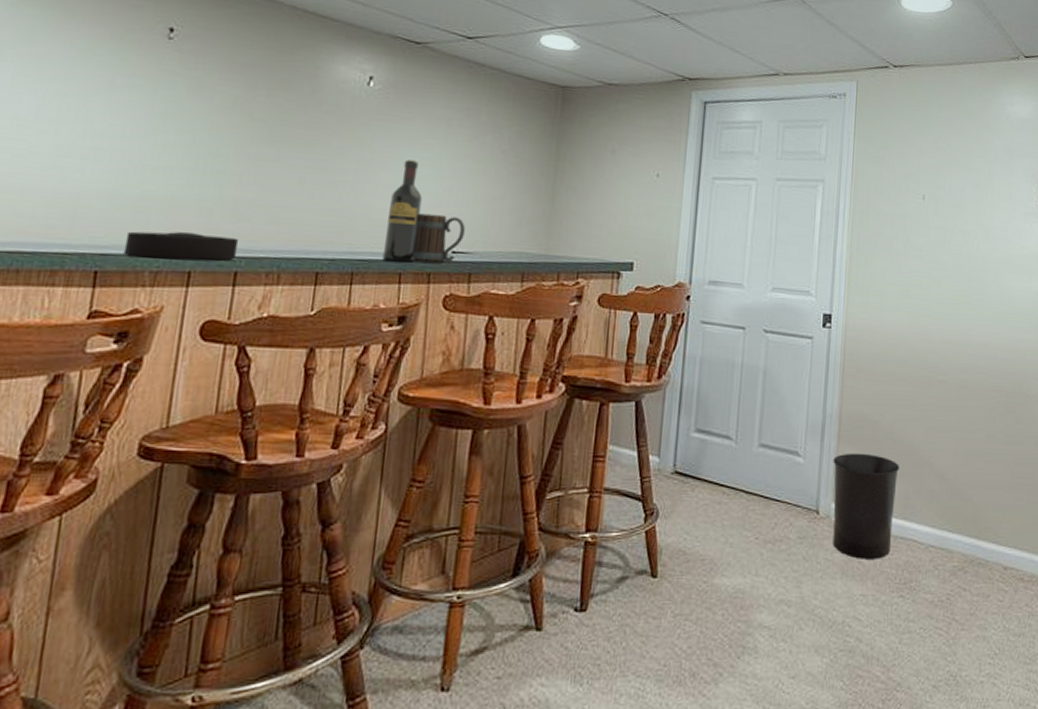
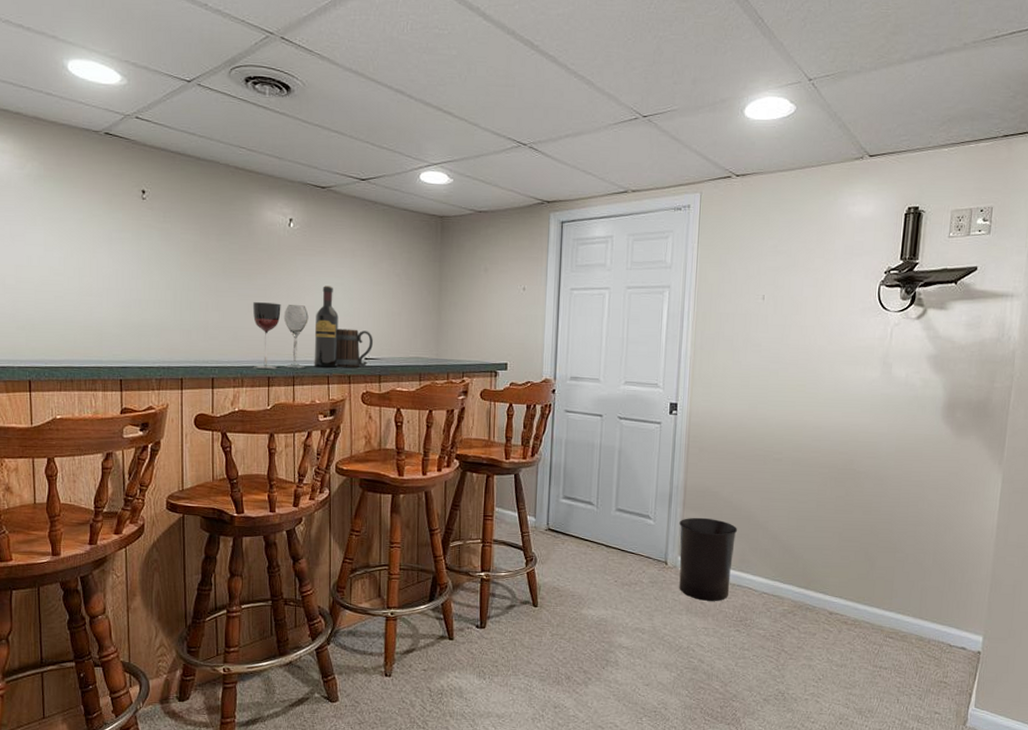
ashtray: present [123,231,239,261] -> none [136,349,212,370]
wineglass: none [296,175,346,262] -> present [252,302,281,369]
wineglass: none [340,181,382,263] -> present [283,305,309,369]

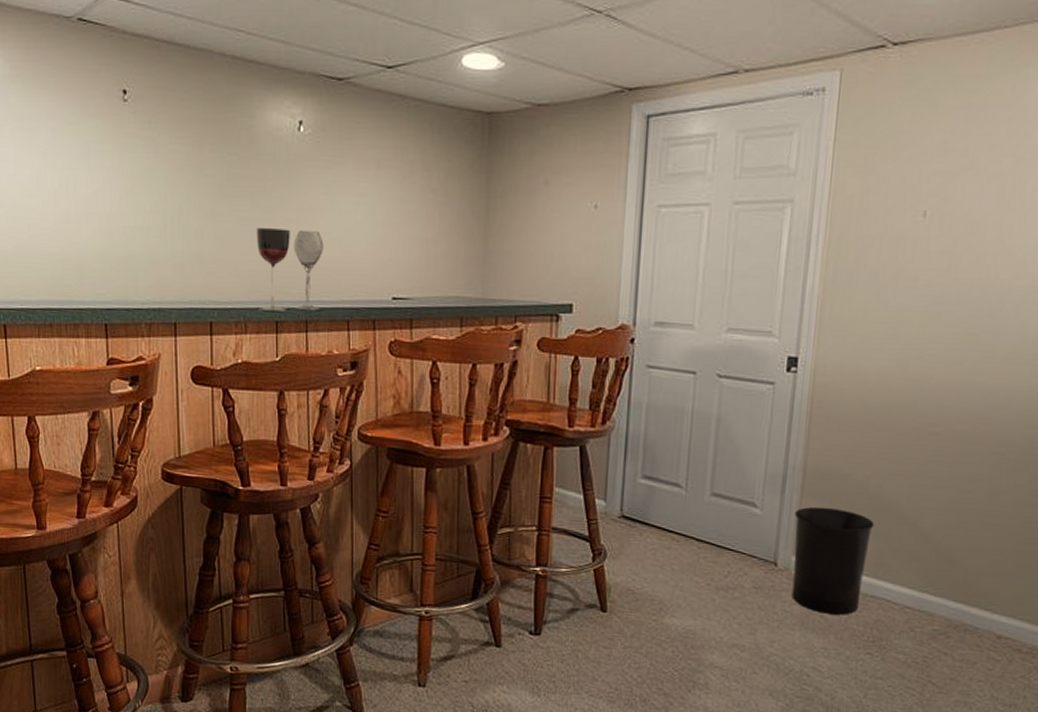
wine bottle: present [314,286,339,369] -> none [330,206,360,311]
beer mug: present [336,328,373,369] -> none [358,260,403,311]

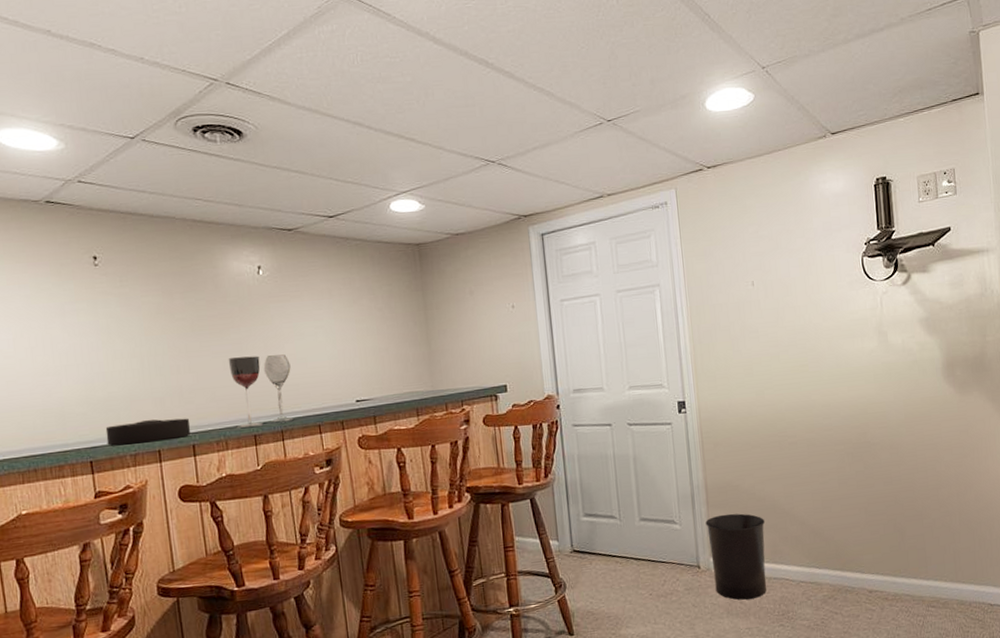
ashtray: none [122,287,210,313] -> present [105,418,191,446]

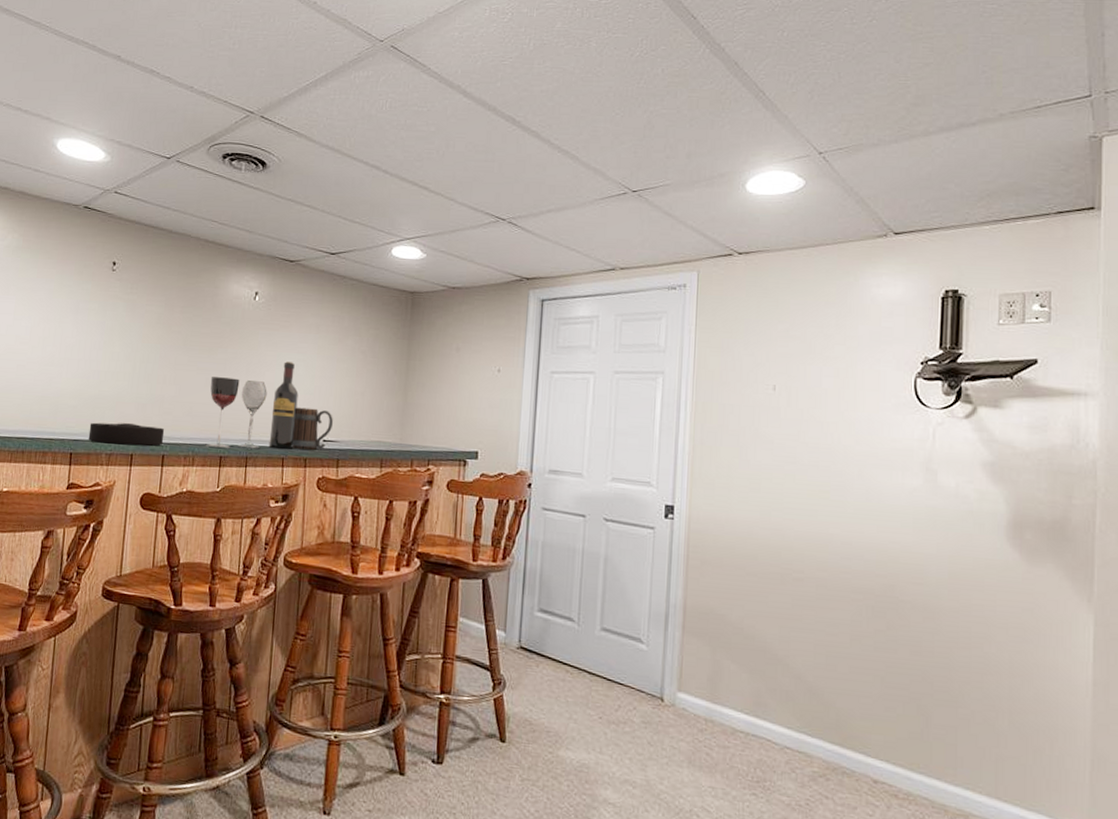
wine bottle: none [298,330,328,419] -> present [268,361,299,451]
beer mug: none [323,371,363,415] -> present [292,407,333,451]
waste bin: present [705,513,767,600] -> none [678,644,750,754]

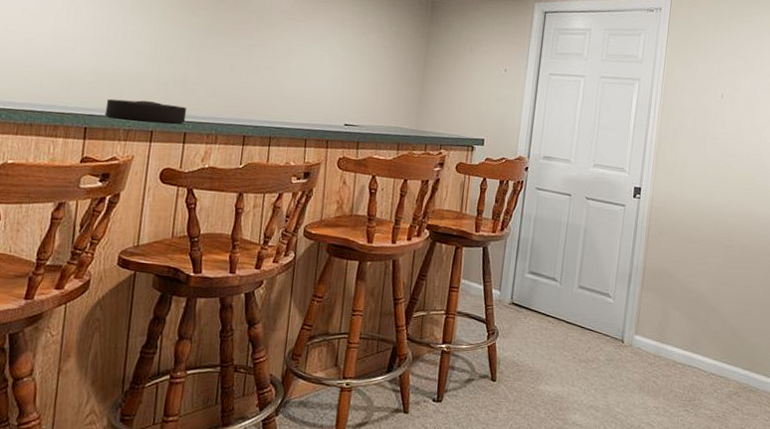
wineglass: present [205,377,240,448] -> none [229,61,265,129]
wineglass: present [237,380,267,449] -> none [261,66,292,130]
wine bottle: present [268,361,299,451] -> none [292,51,323,133]
beer mug: present [292,407,333,451] -> none [315,93,355,134]

